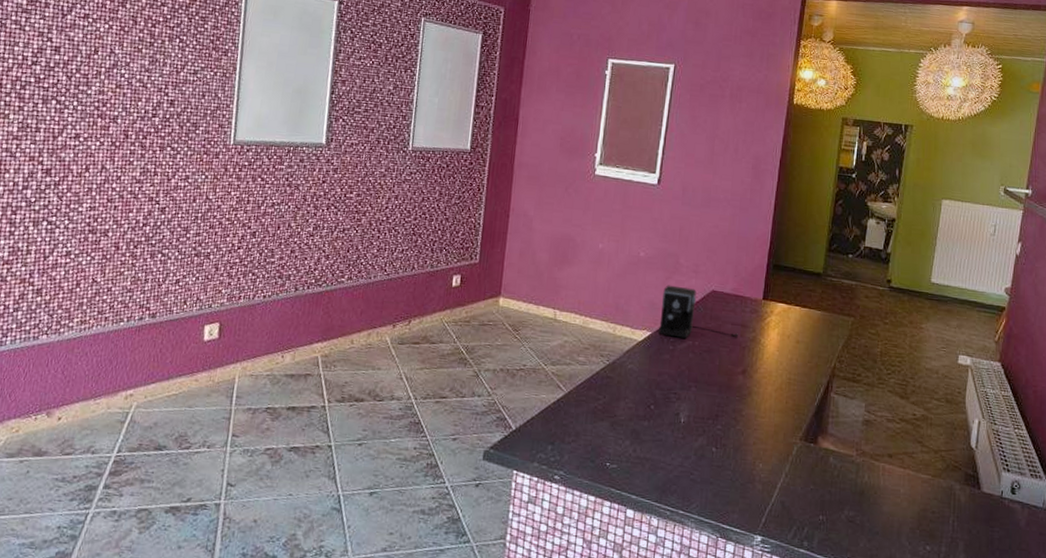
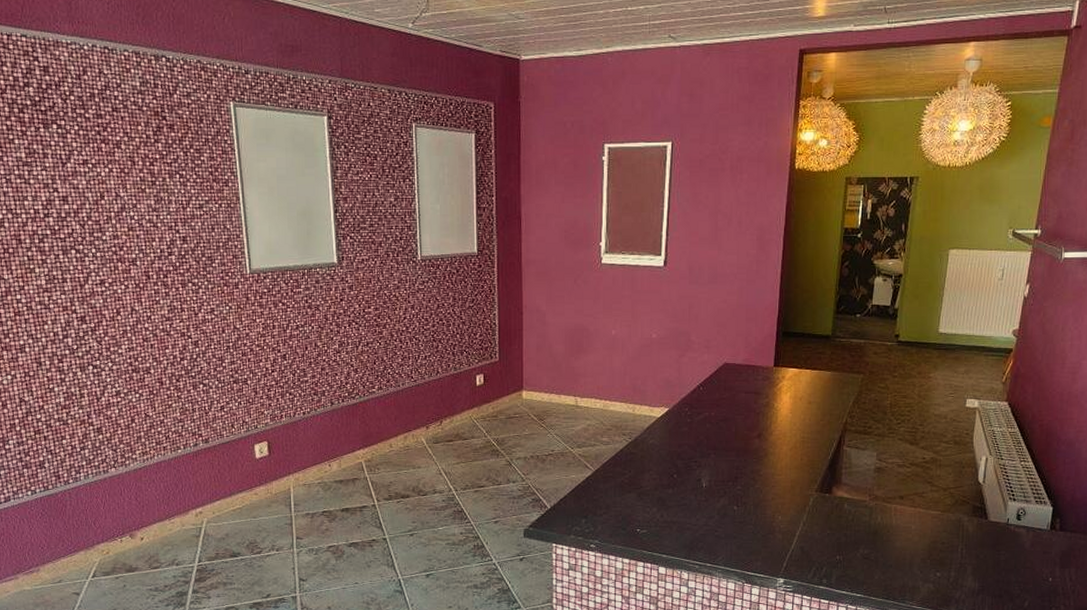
coffee maker: present [659,285,738,338] -> none [676,362,752,411]

